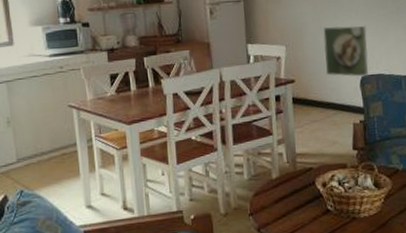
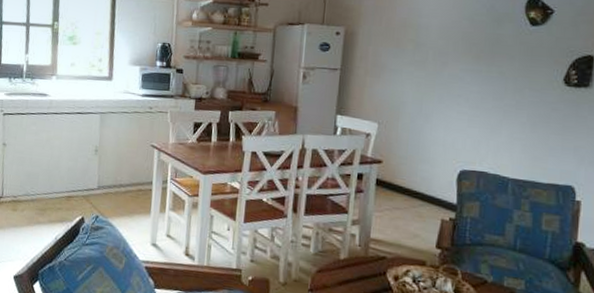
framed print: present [323,26,369,77] -> none [419,110,475,171]

